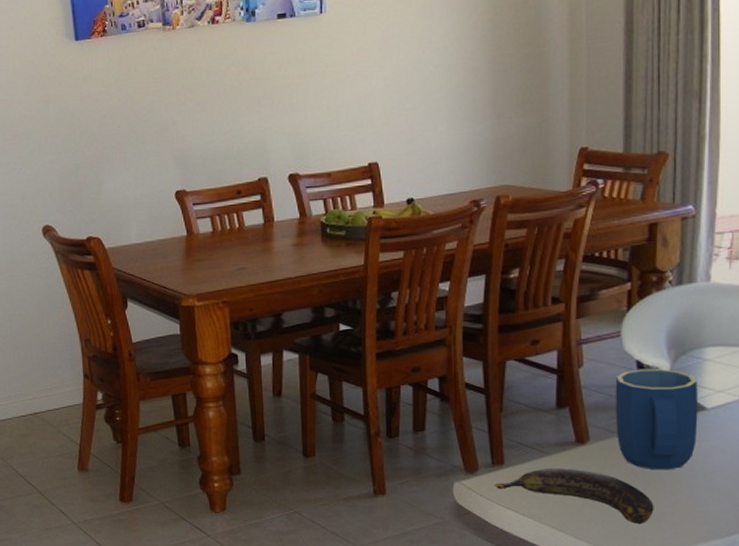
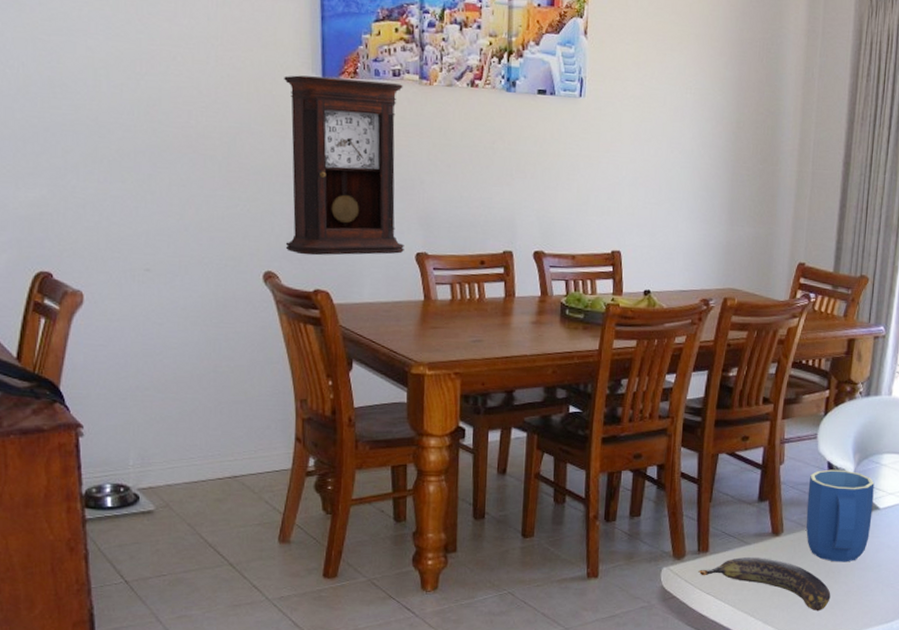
pendulum clock: none [43,34,164,207] -> present [284,75,404,256]

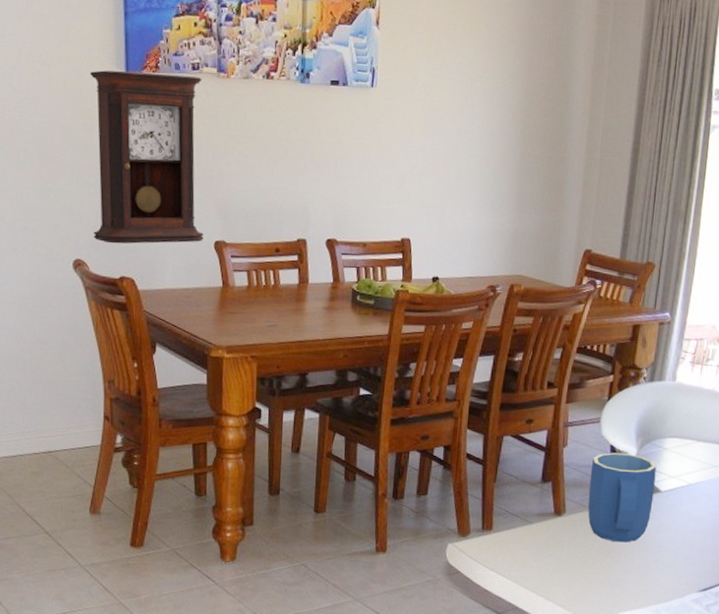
banana: present [698,556,831,612] -> none [482,535,611,589]

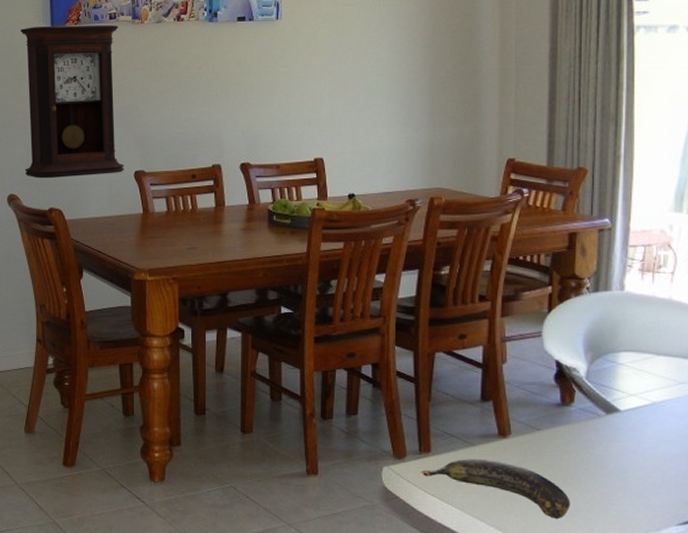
banana: none [482,535,611,589] -> present [421,458,570,520]
mug: present [588,452,657,543] -> none [536,368,612,468]

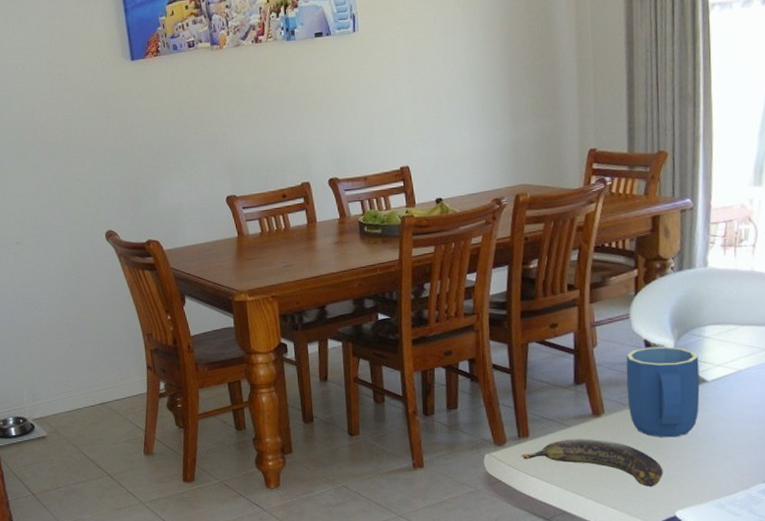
pendulum clock: present [21,25,124,179] -> none [102,53,216,213]
mug: none [536,368,612,468] -> present [626,346,700,438]

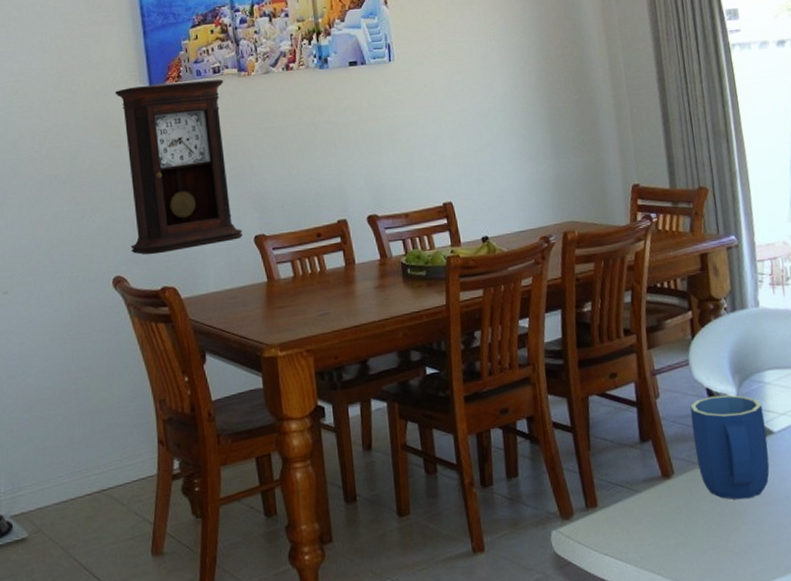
pendulum clock: none [102,53,216,213] -> present [115,79,243,255]
banana: present [521,438,663,488] -> none [590,505,742,560]

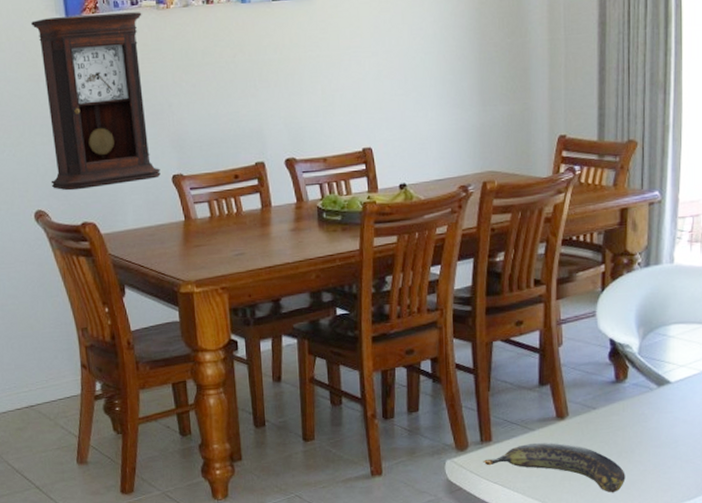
banana: none [590,505,742,560] -> present [483,442,626,493]
mug: present [690,394,770,500] -> none [591,345,663,442]

